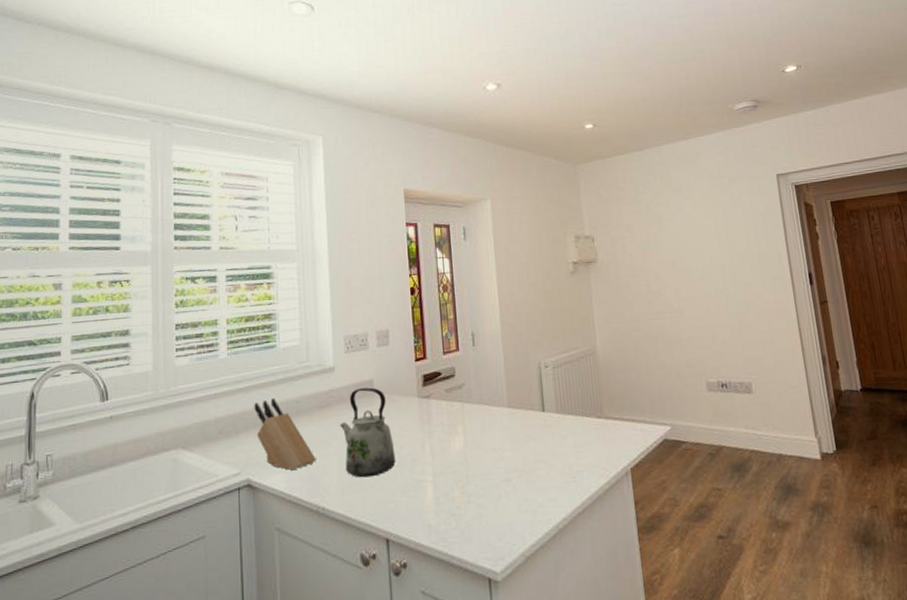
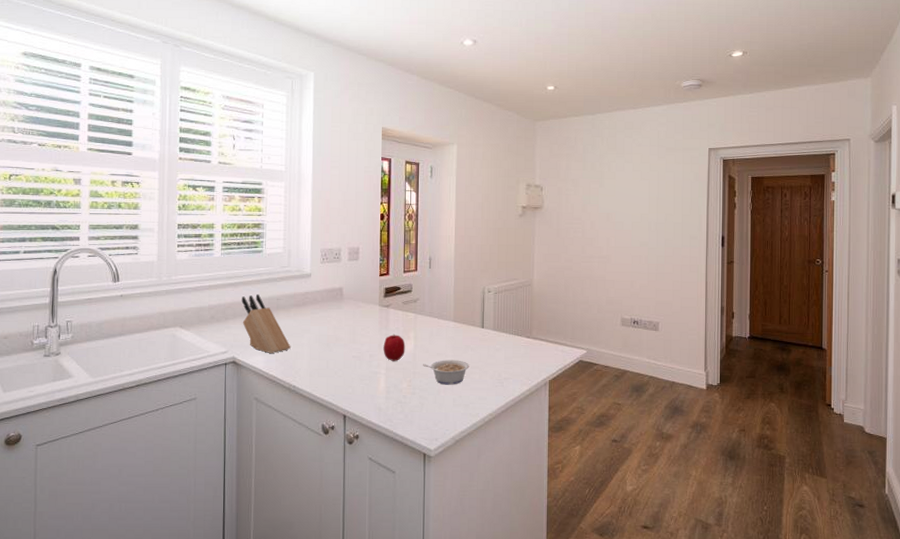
kettle: present [340,387,396,478] -> none [312,293,357,366]
fruit: none [427,429,454,464] -> present [383,334,405,361]
legume: none [475,454,533,488] -> present [422,360,469,385]

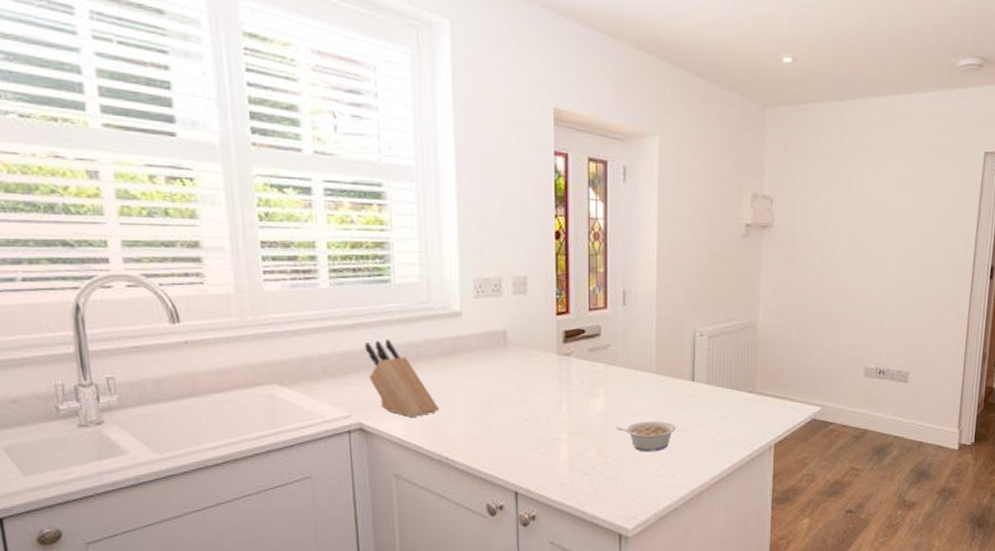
fruit: present [383,334,405,361] -> none [564,389,593,424]

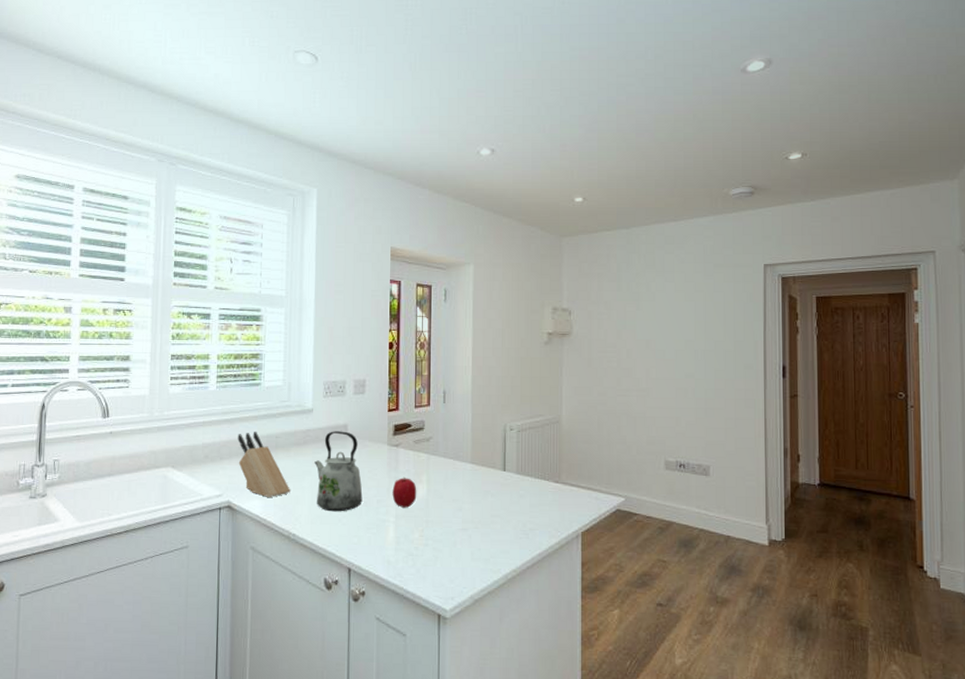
kettle: none [467,338,529,431] -> present [314,431,363,512]
fruit: none [564,389,593,424] -> present [392,476,417,508]
legume: present [615,421,676,452] -> none [436,507,489,536]

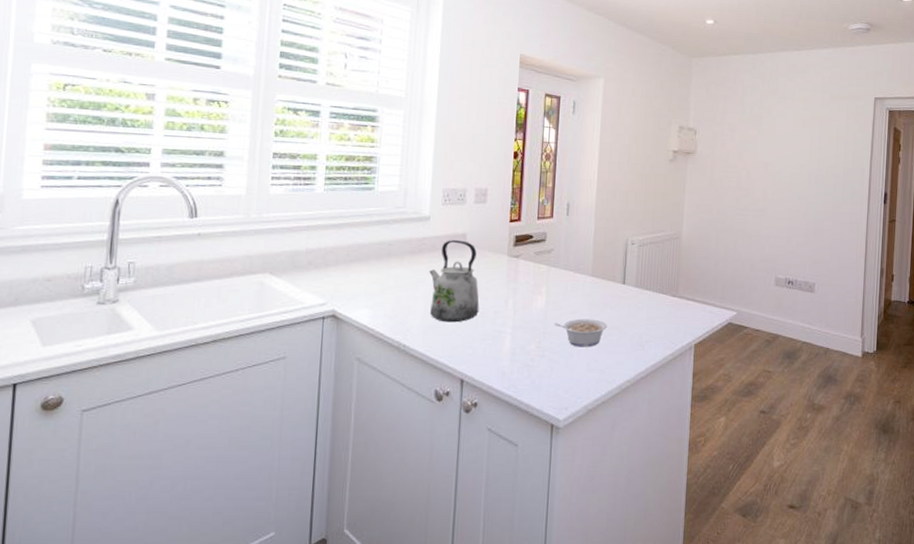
knife block: present [238,431,290,497] -> none [345,237,402,307]
fruit: present [392,476,417,508] -> none [510,288,536,319]
legume: none [436,507,489,536] -> present [554,319,607,347]

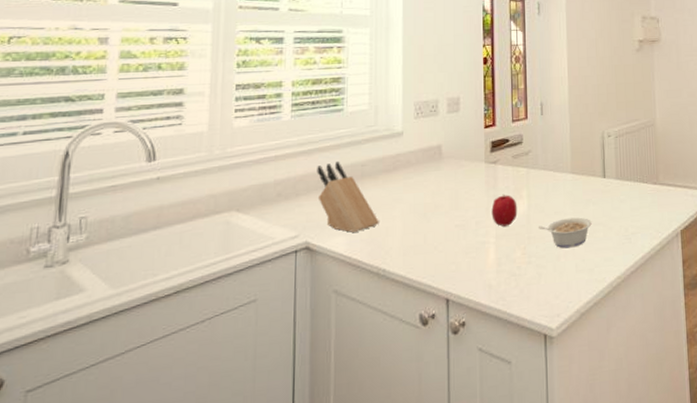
knife block: none [345,237,402,307] -> present [317,160,379,232]
kettle: present [429,240,479,323] -> none [406,152,460,240]
fruit: none [510,288,536,319] -> present [491,194,518,227]

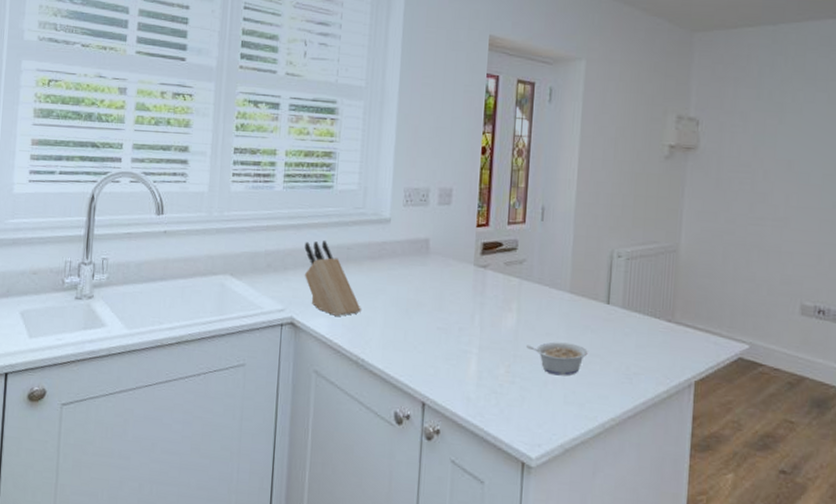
fruit: present [491,194,518,227] -> none [476,303,505,339]

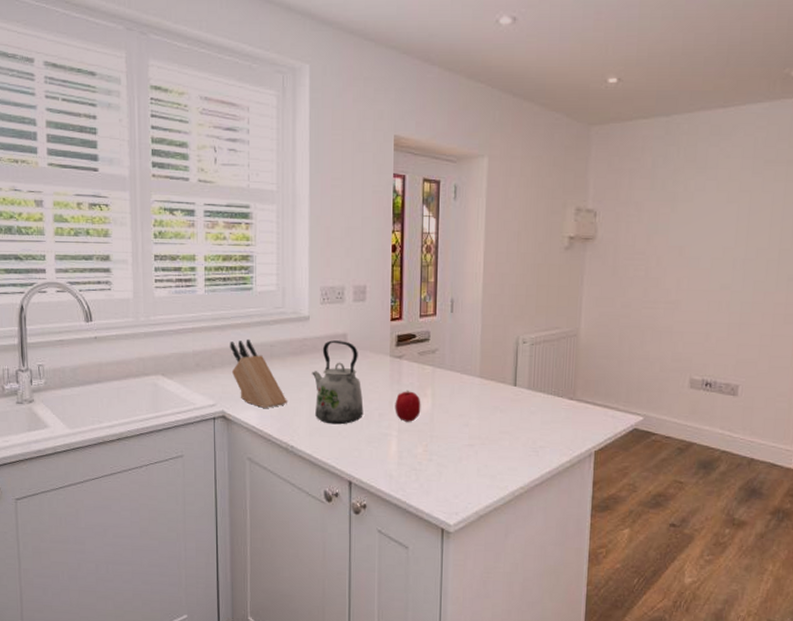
kettle: none [389,245,443,338] -> present [312,340,364,425]
fruit: none [476,303,505,339] -> present [395,390,421,422]
legume: present [525,342,588,376] -> none [441,422,498,452]

